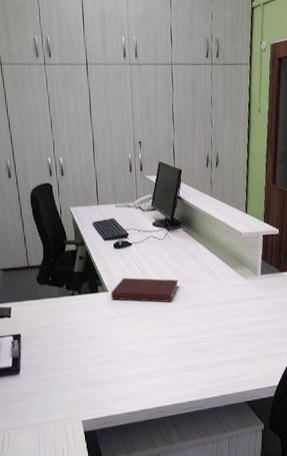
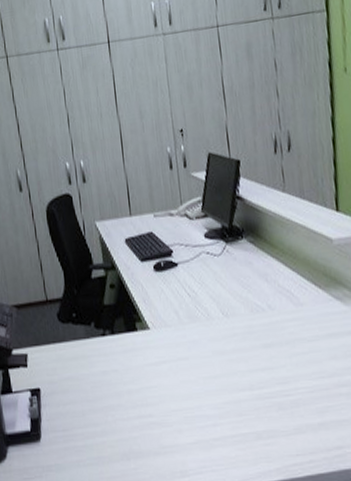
notebook: present [111,277,179,302] -> none [153,308,247,341]

